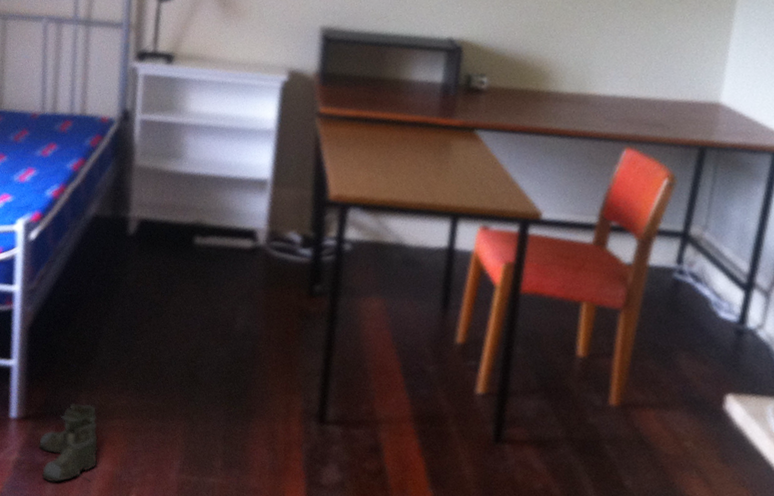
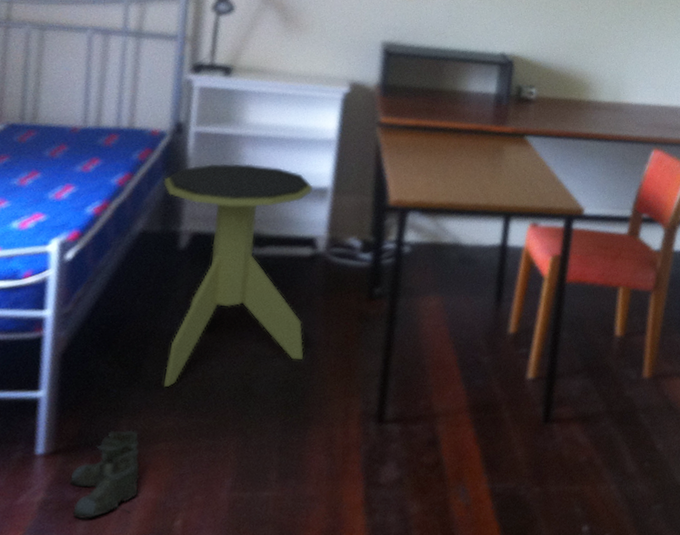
side table: none [113,151,253,367] -> present [163,163,313,387]

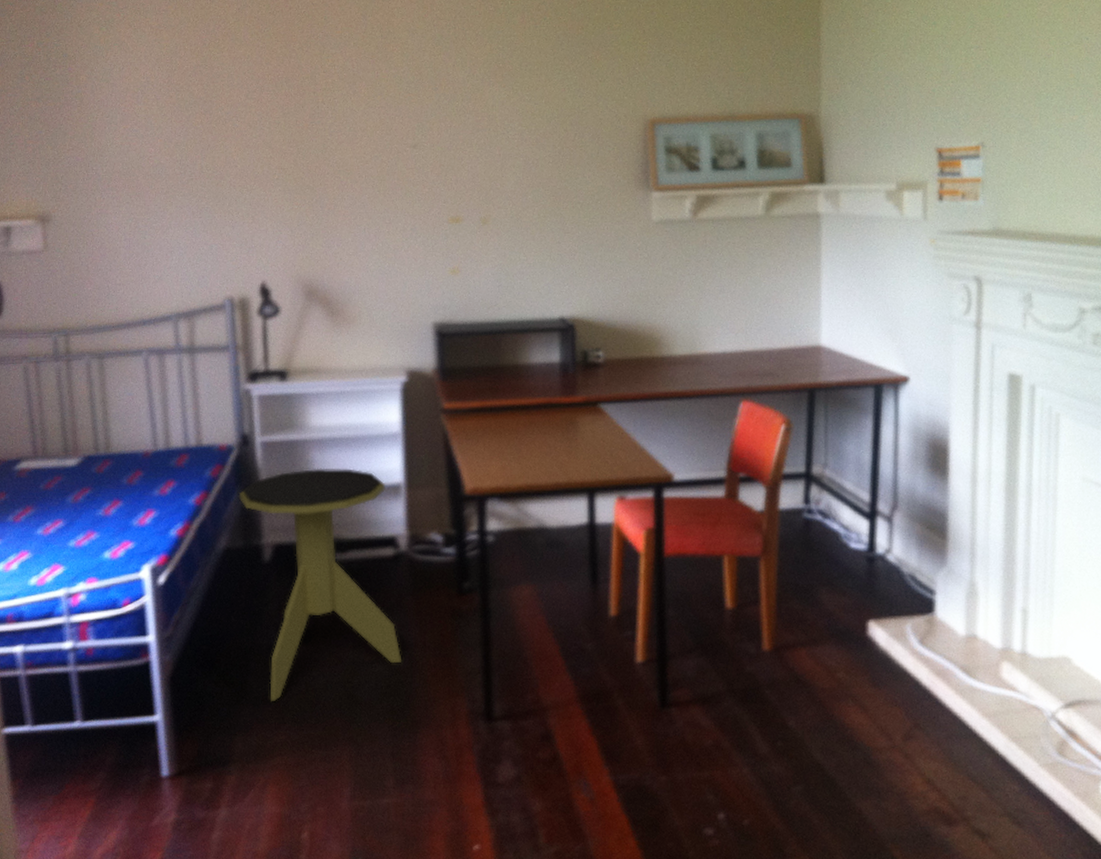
boots: present [68,430,140,520] -> none [196,747,263,838]

